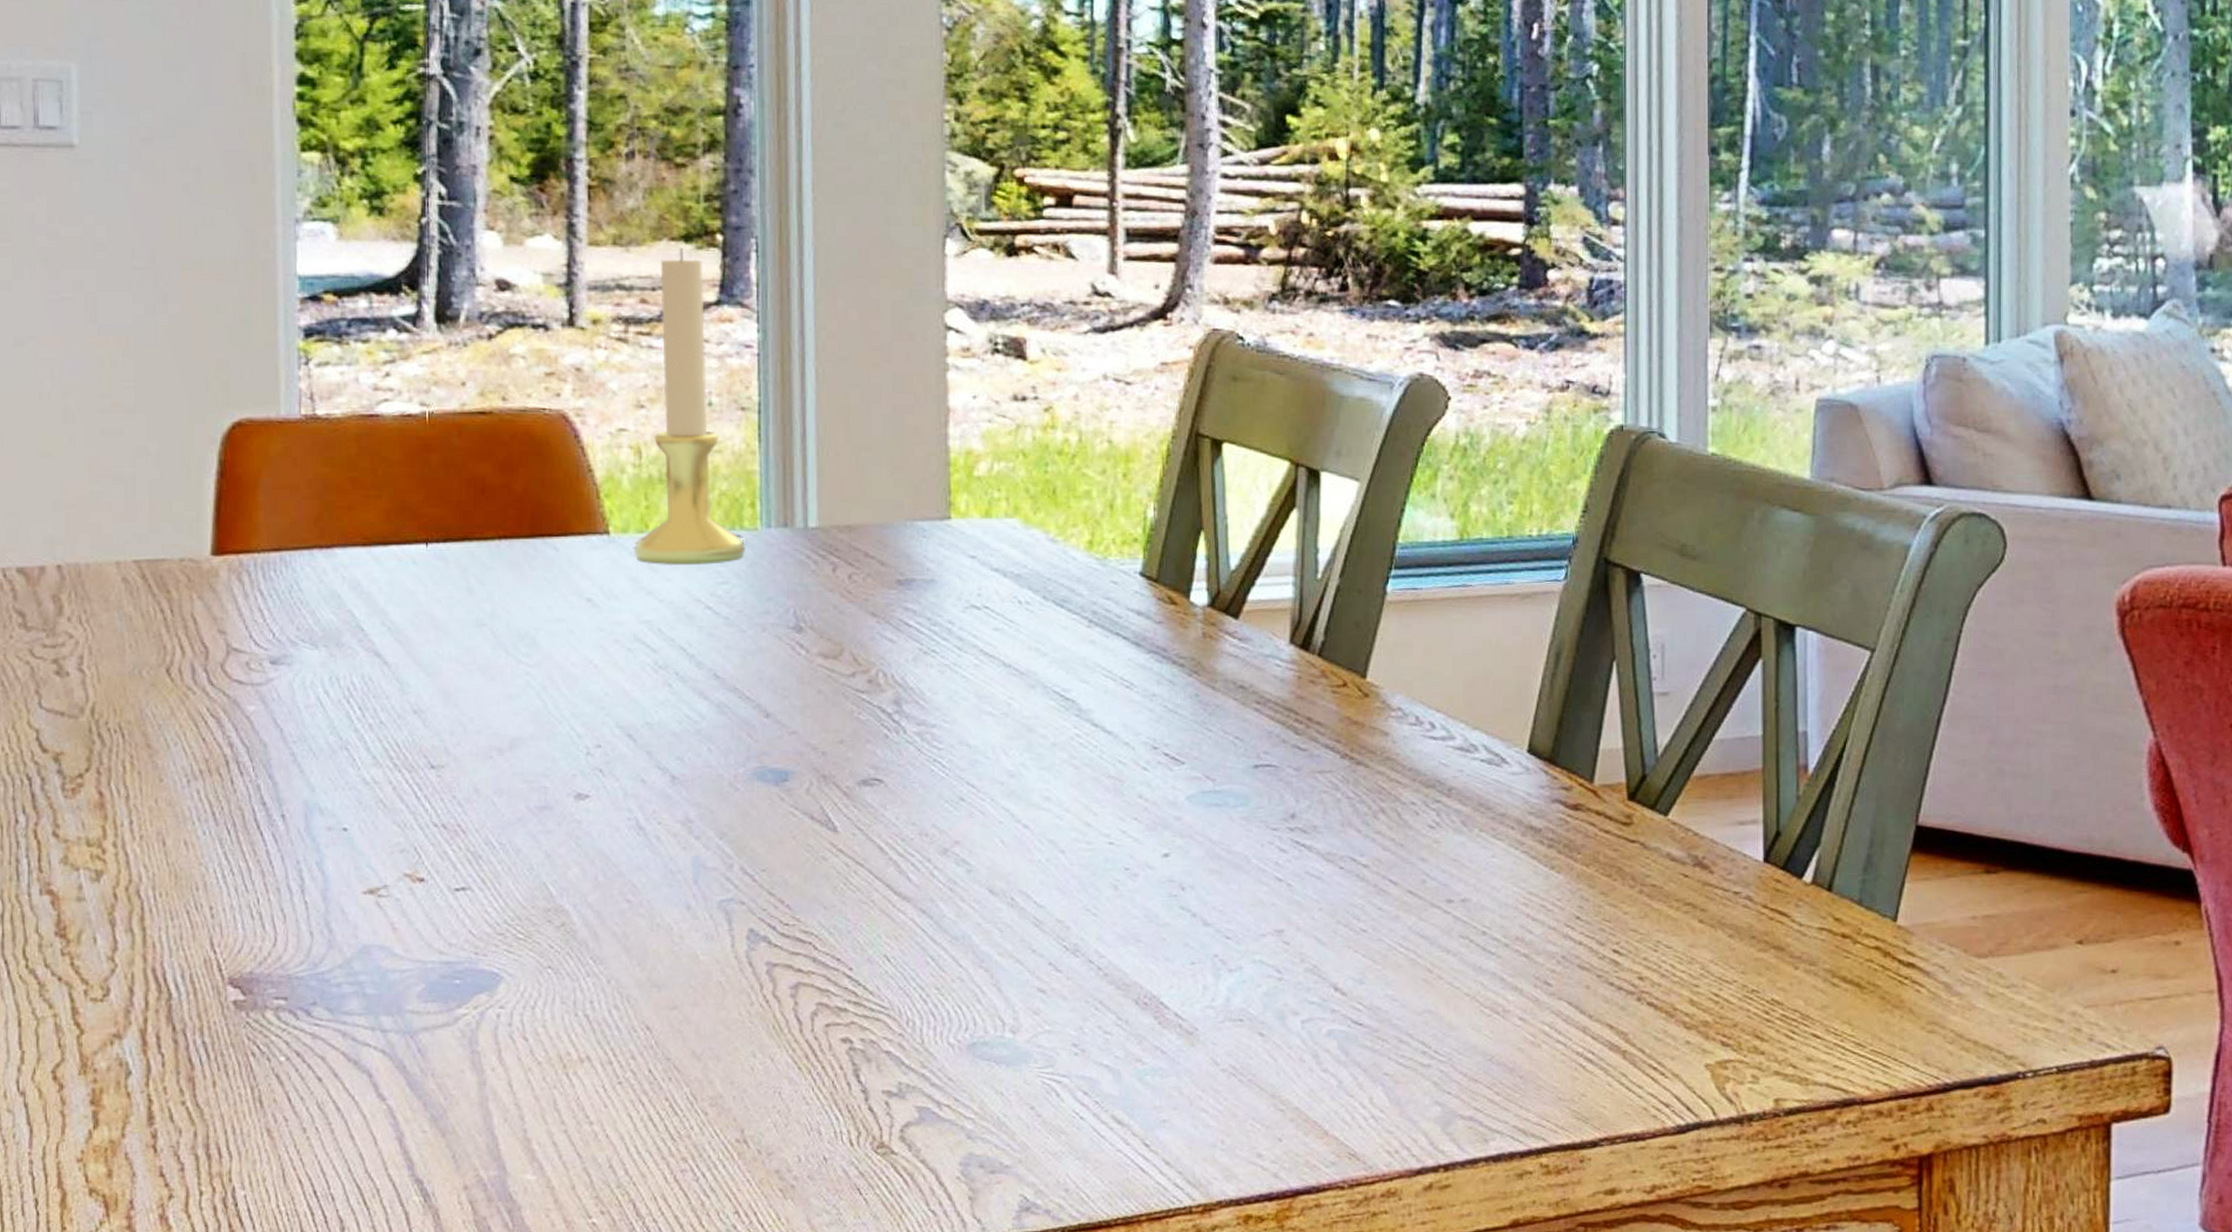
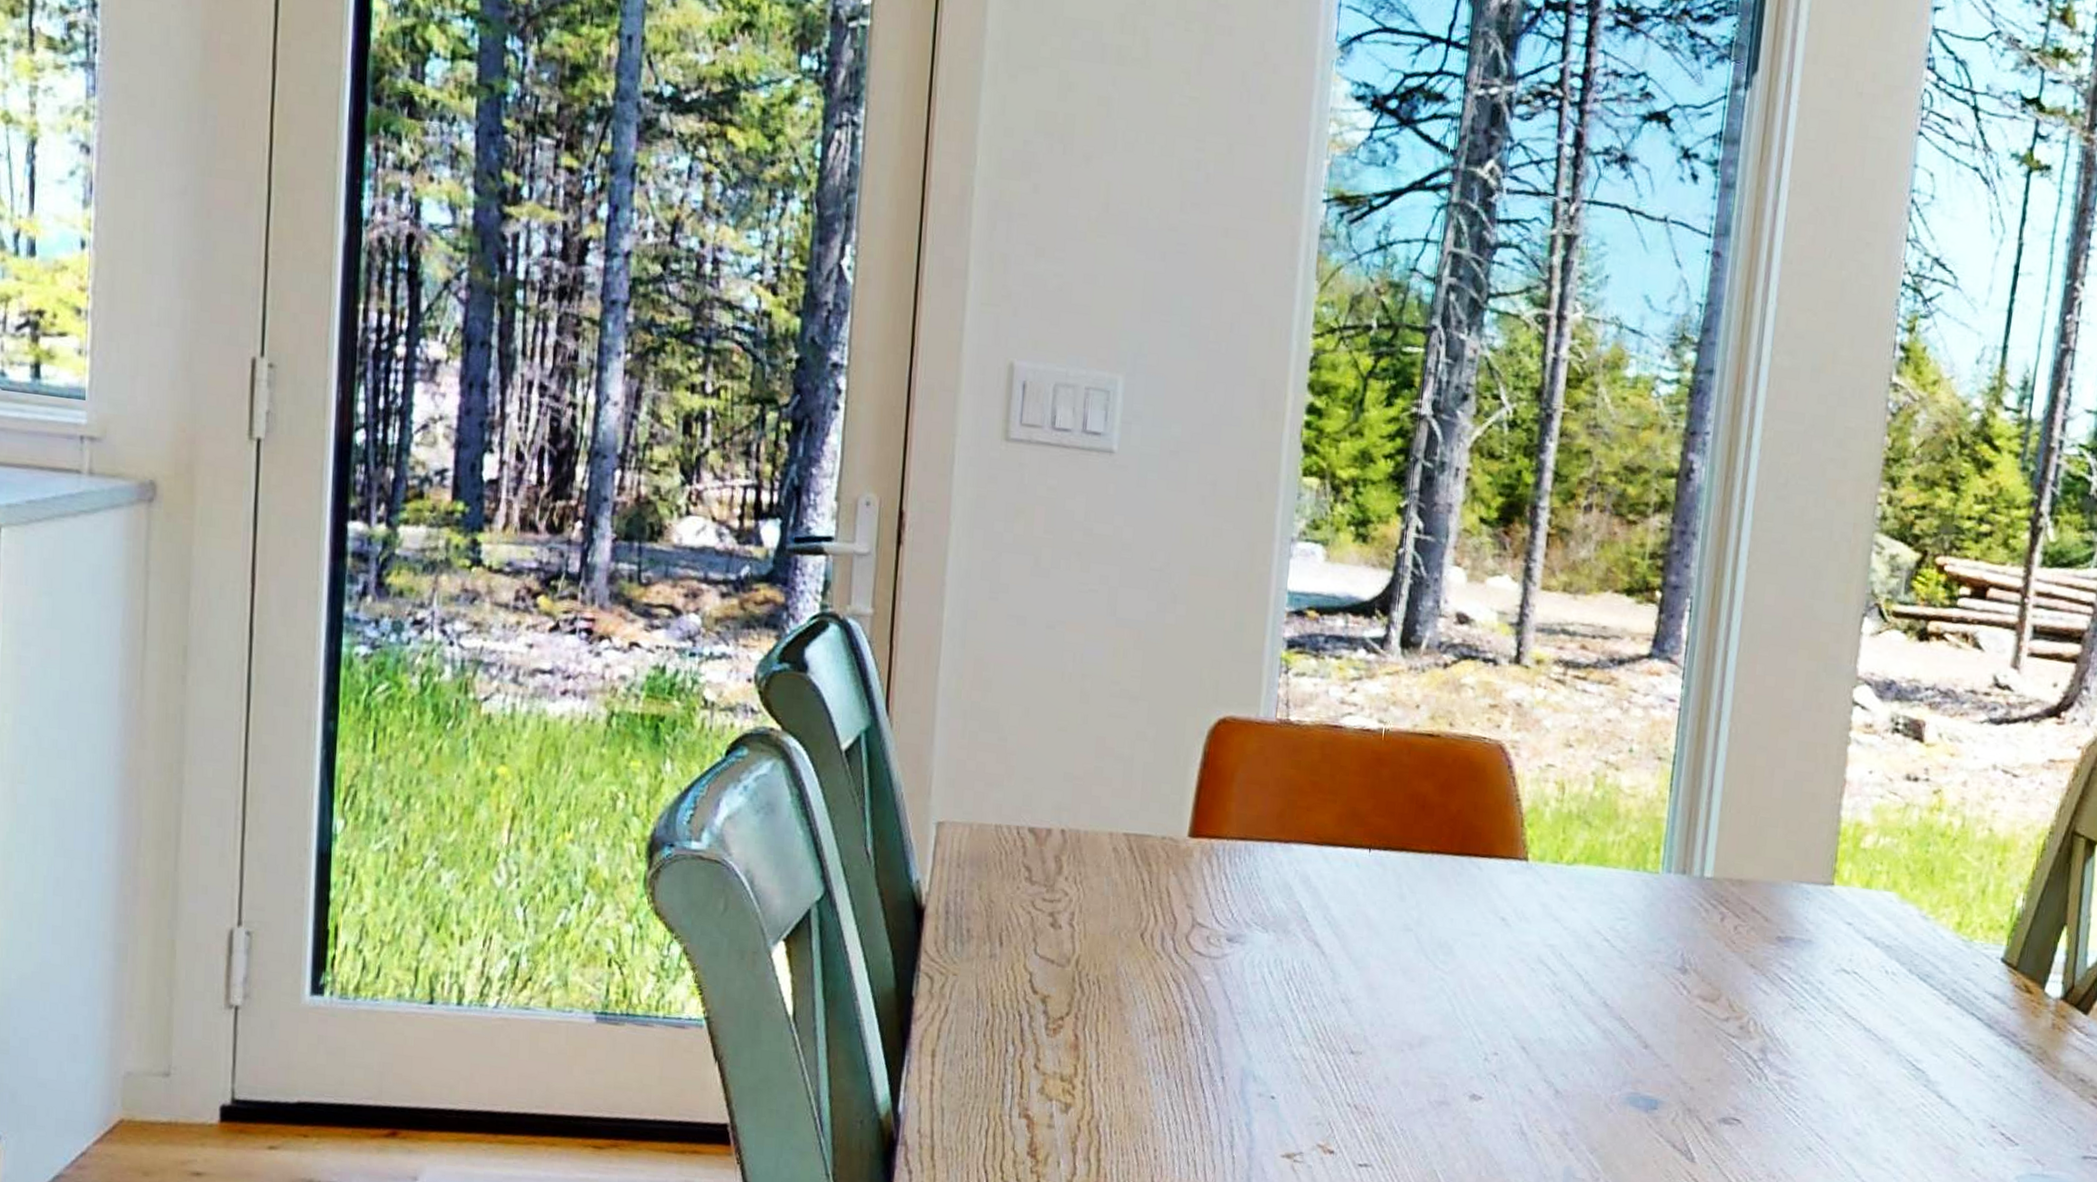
candle holder: present [633,248,745,566] -> none [1547,601,1646,901]

